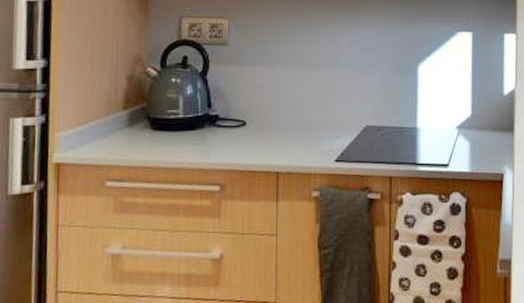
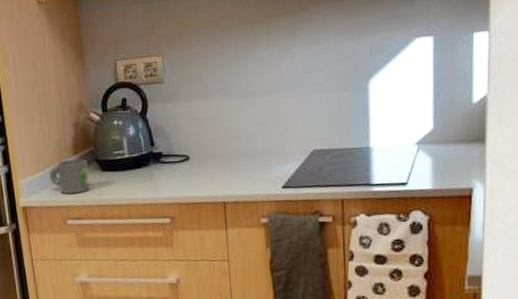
mug: none [92,115,138,153] -> present [49,158,90,195]

